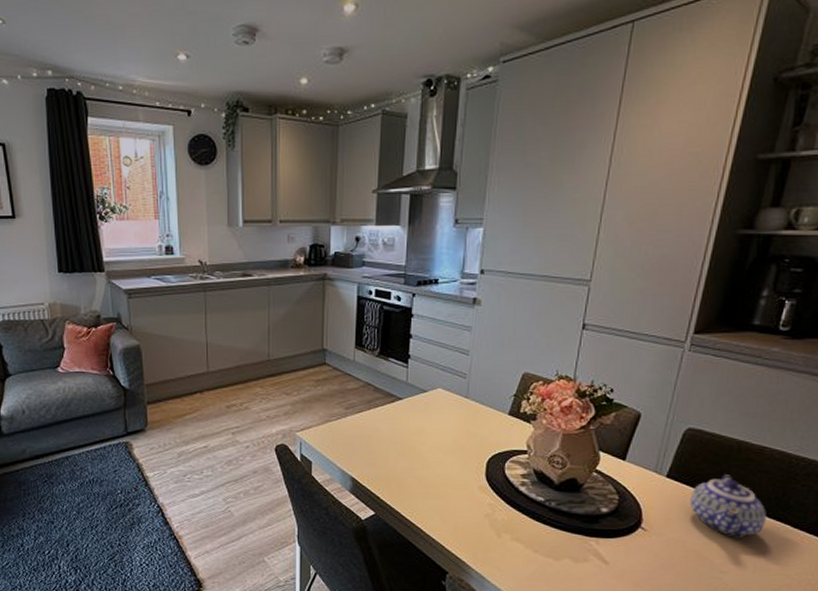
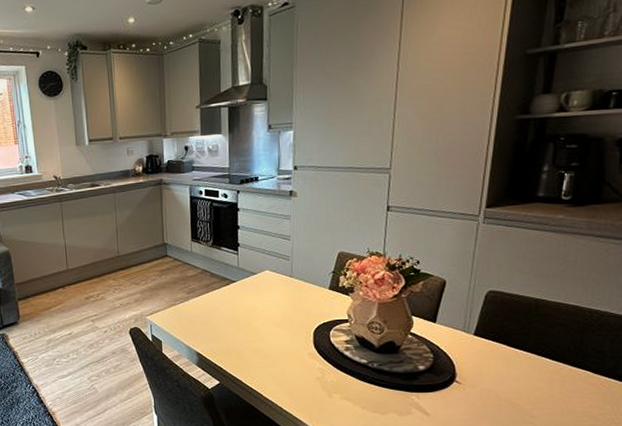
teapot: present [689,474,767,538] -> none [497,329,567,385]

